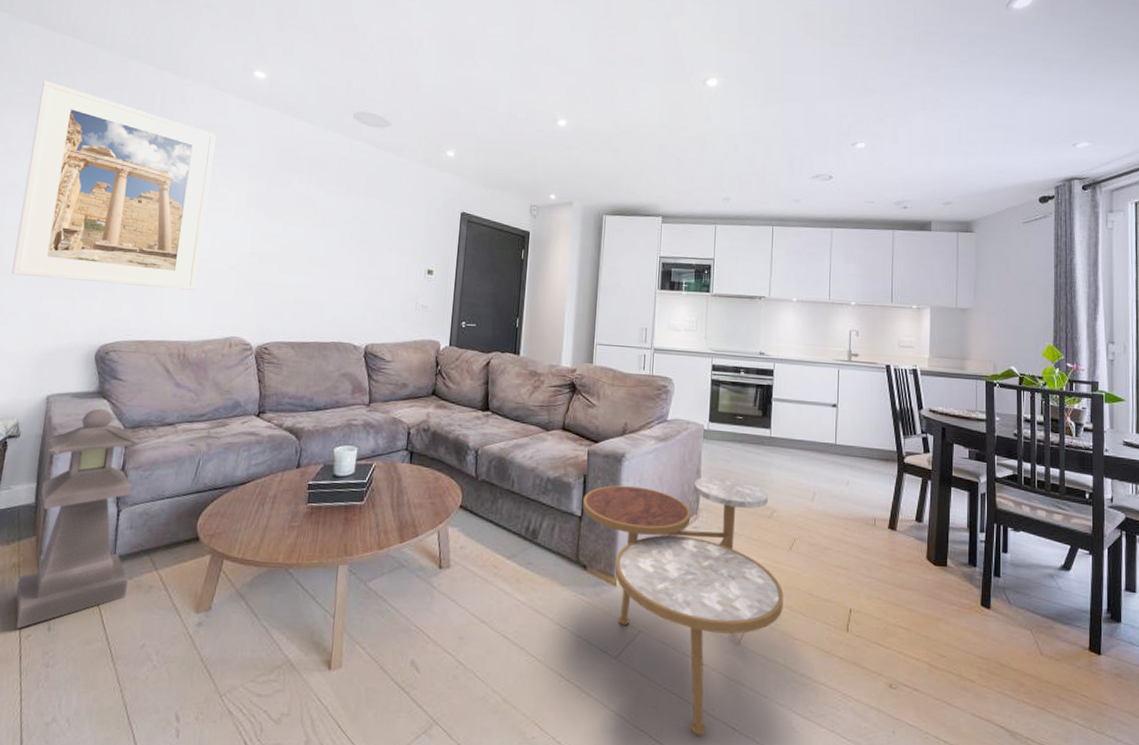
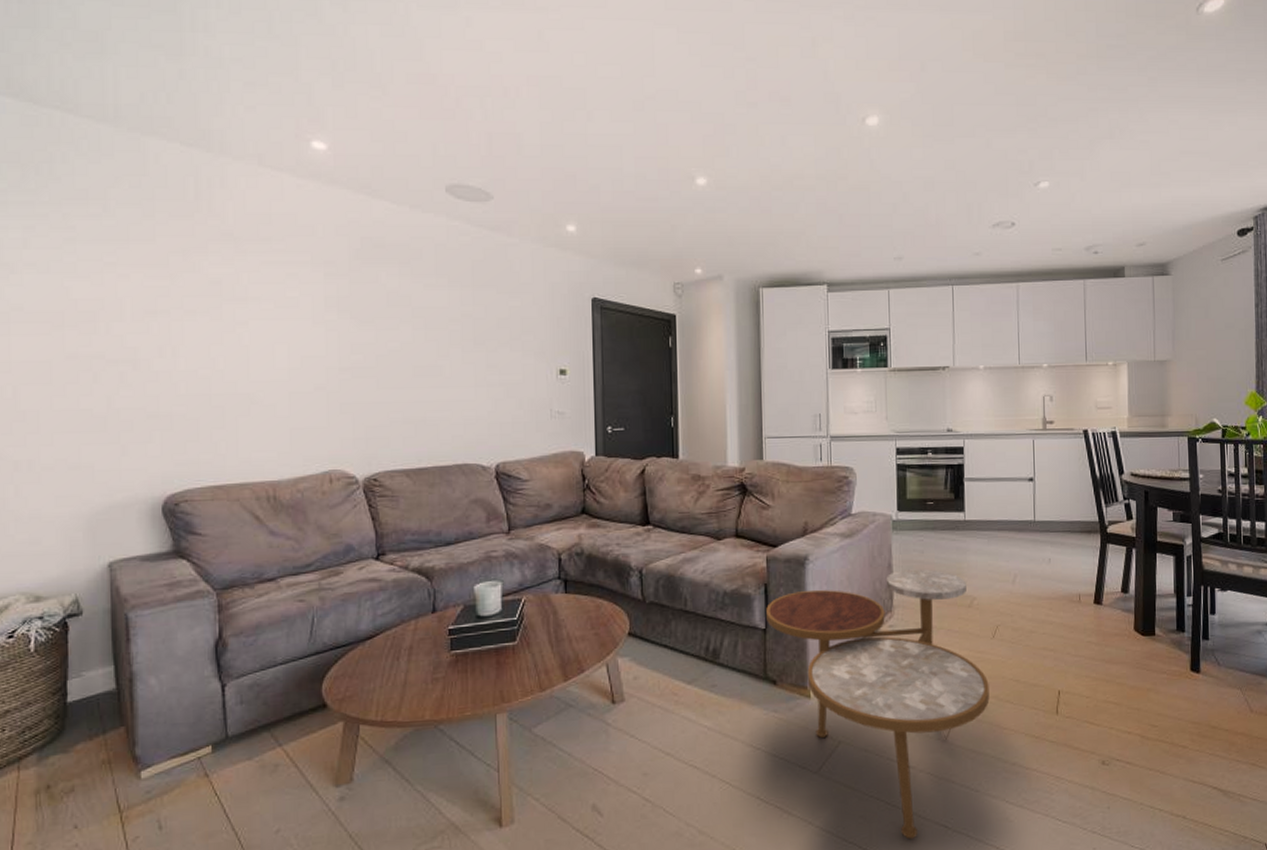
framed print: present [12,80,216,290] -> none [30,170,276,421]
lantern: present [16,408,141,628] -> none [111,570,248,831]

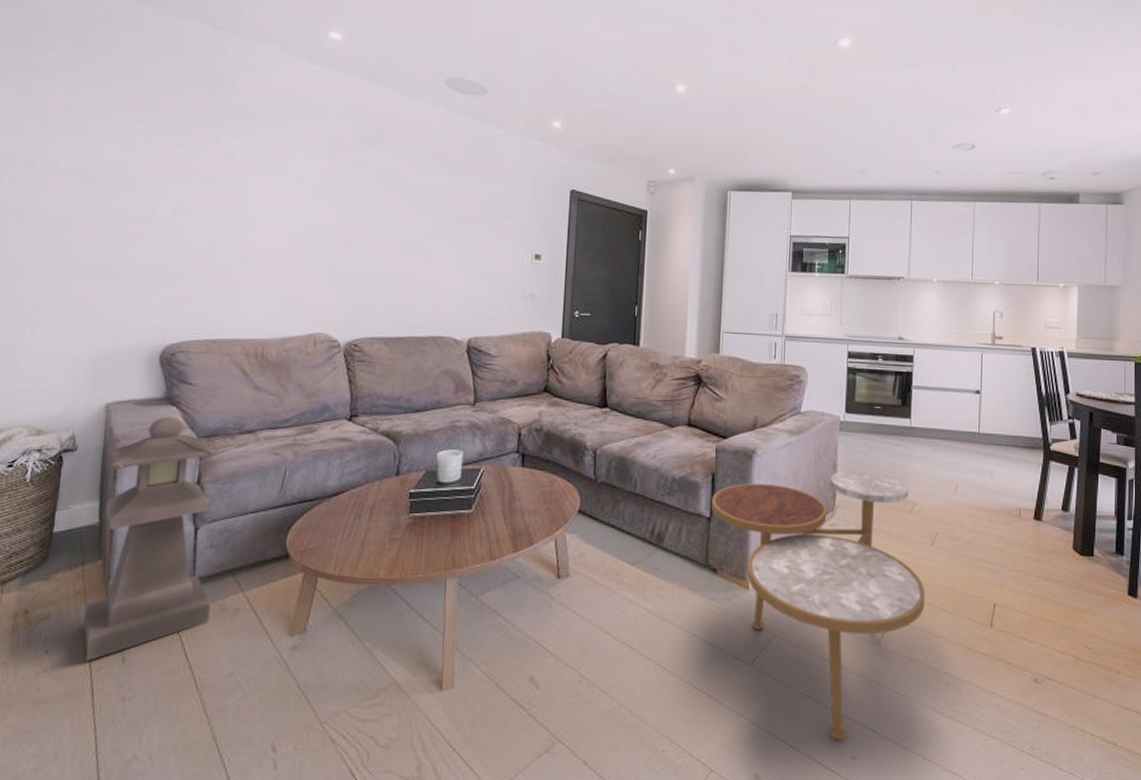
lantern: none [111,570,248,831] -> present [83,416,218,661]

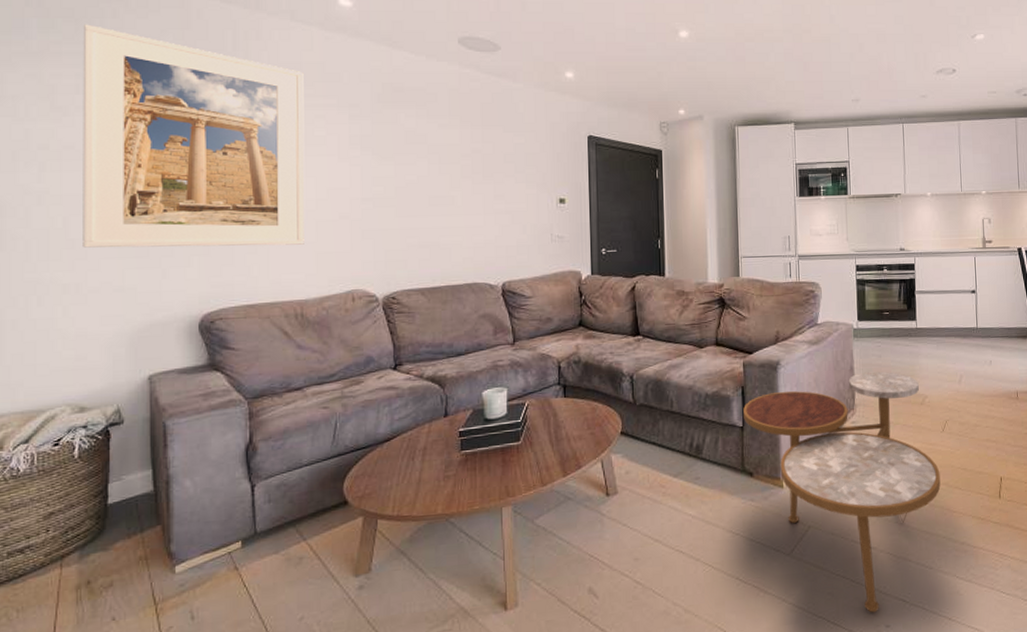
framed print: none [56,43,288,282] -> present [82,24,305,248]
lantern: present [83,416,218,661] -> none [148,381,274,622]

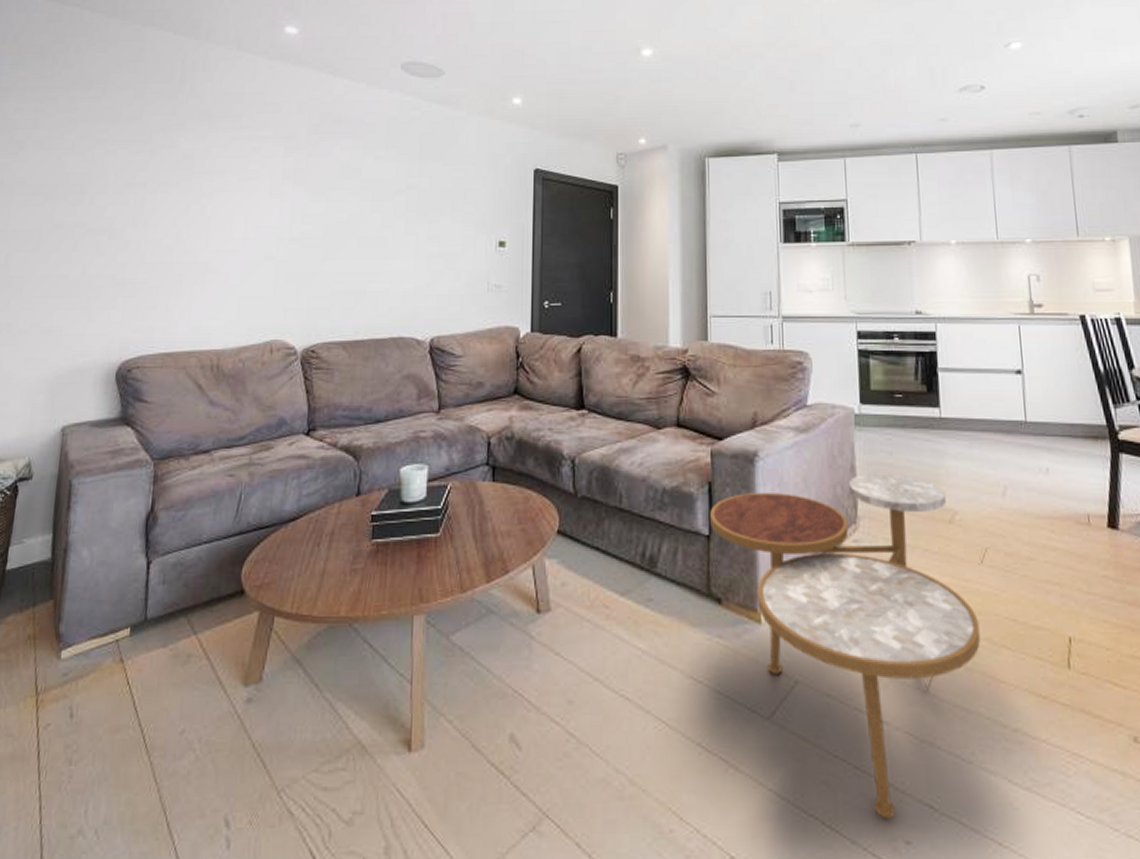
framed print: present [82,24,305,248] -> none [19,59,244,288]

